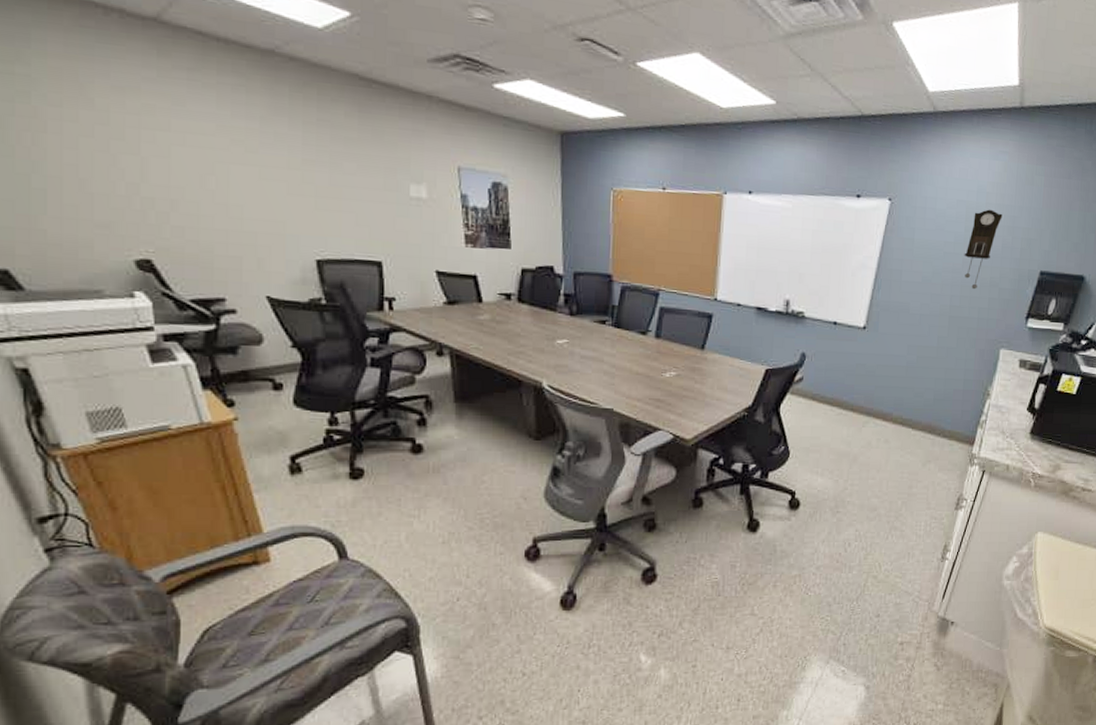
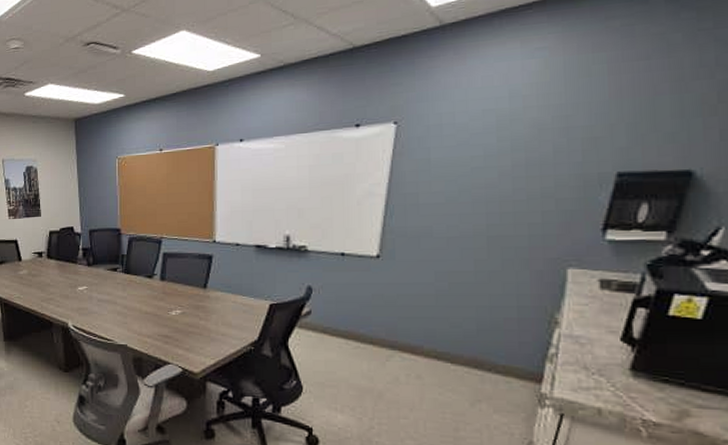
pendulum clock: present [964,209,1003,290] -> none [499,113,550,204]

